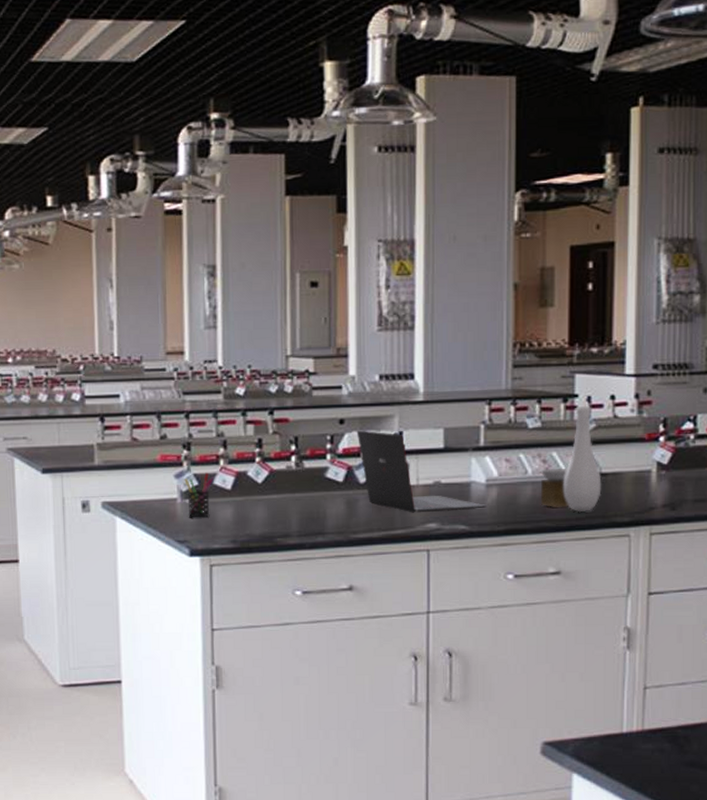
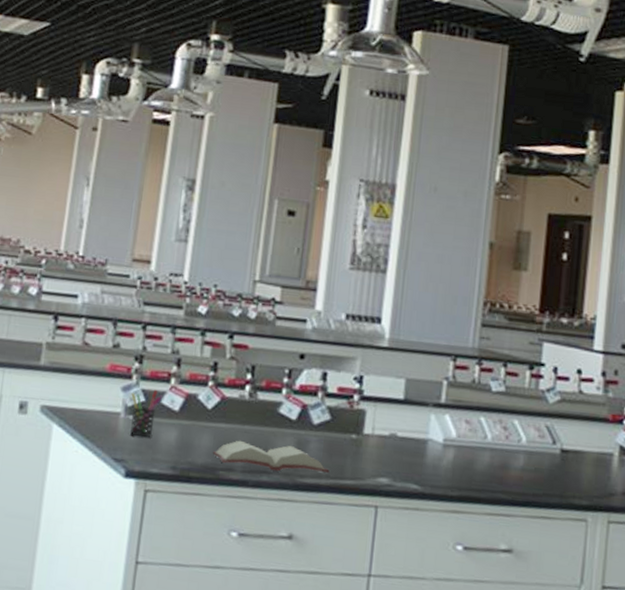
hardback book: none [268,505,380,531] -> present [212,440,330,473]
laptop: present [356,430,488,513] -> none [316,368,443,470]
vase: present [539,406,602,513] -> none [498,376,562,489]

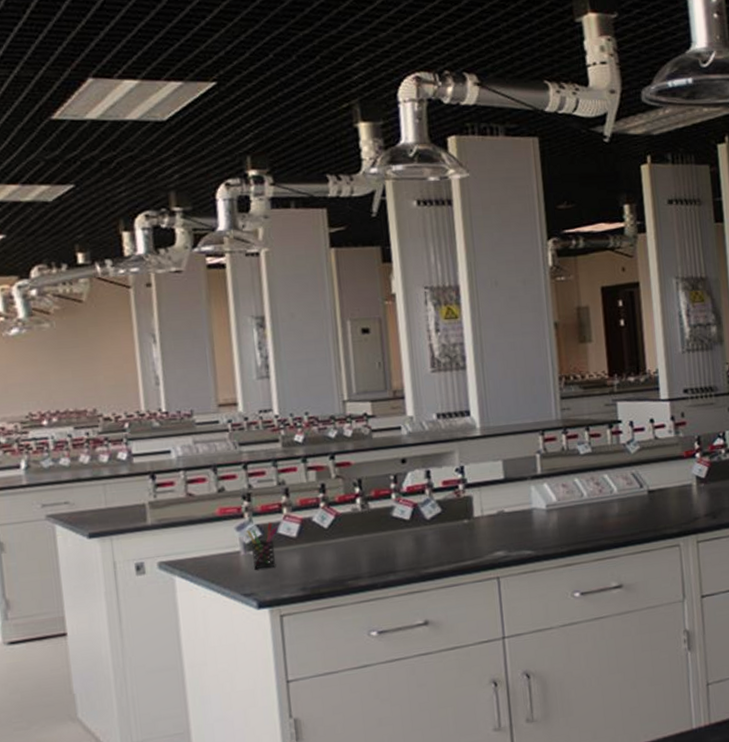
hardback book: present [212,440,330,473] -> none [337,542,450,573]

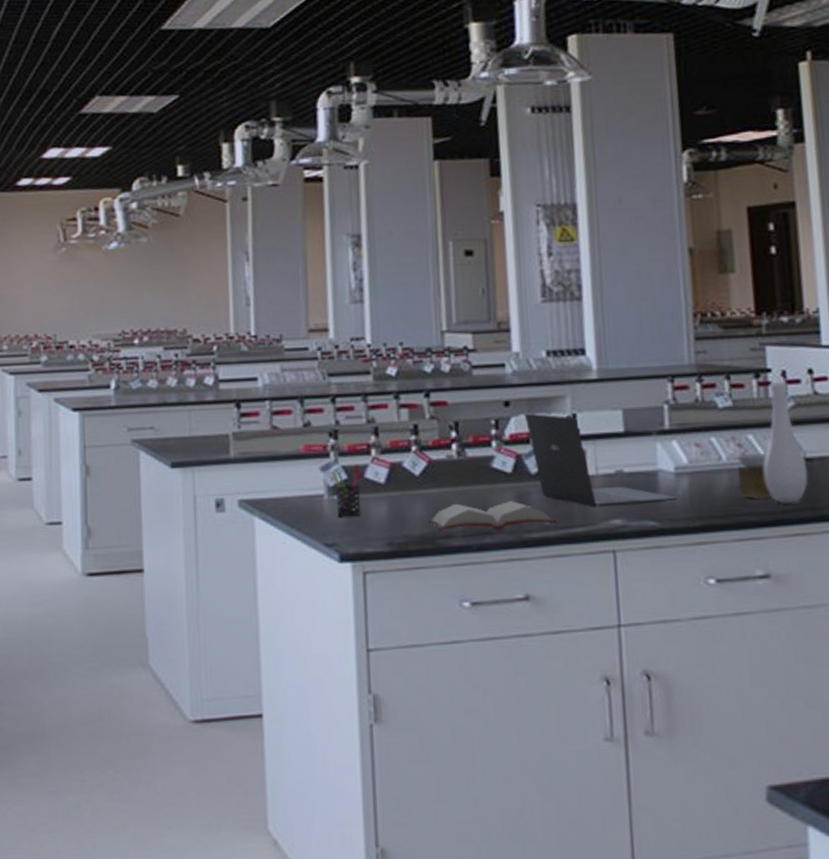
hardback book: none [337,542,450,573] -> present [428,500,557,531]
laptop: none [419,467,550,543] -> present [524,413,679,508]
vase: none [593,430,651,528] -> present [734,382,809,504]

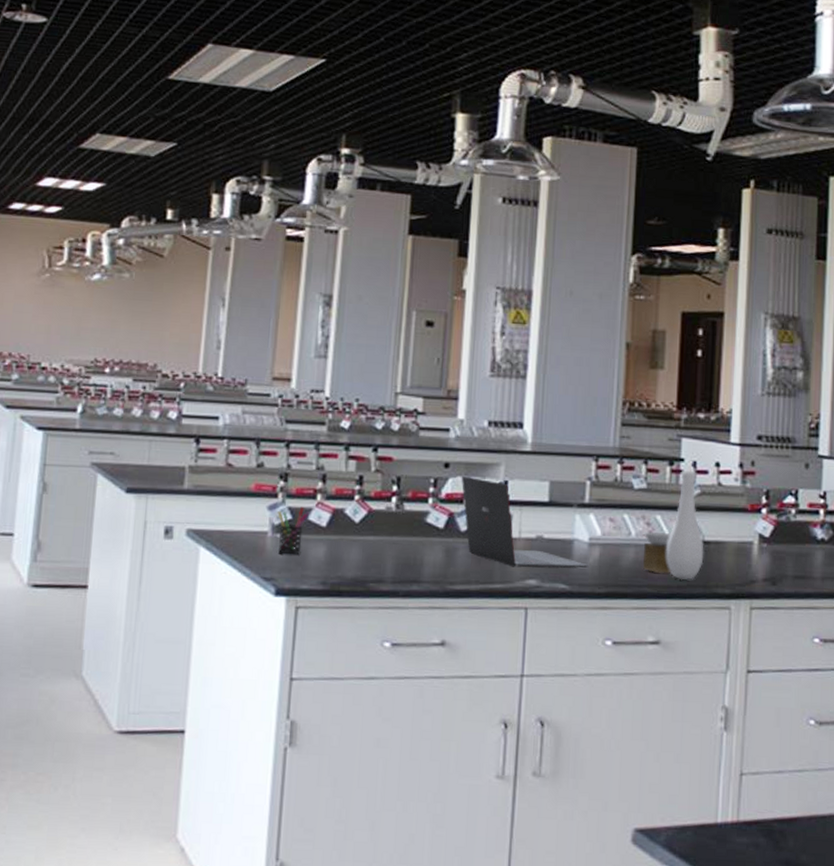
hardback book: present [428,500,557,531] -> none [361,551,479,580]

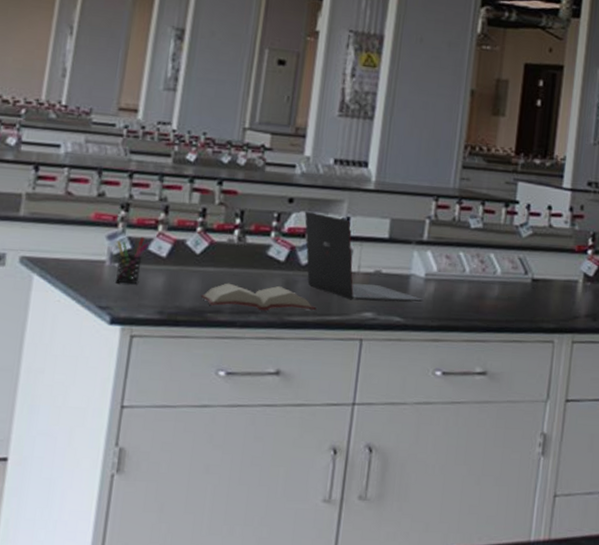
hardback book: none [361,551,479,580] -> present [200,283,317,311]
vase: present [642,471,704,580] -> none [475,212,533,315]

